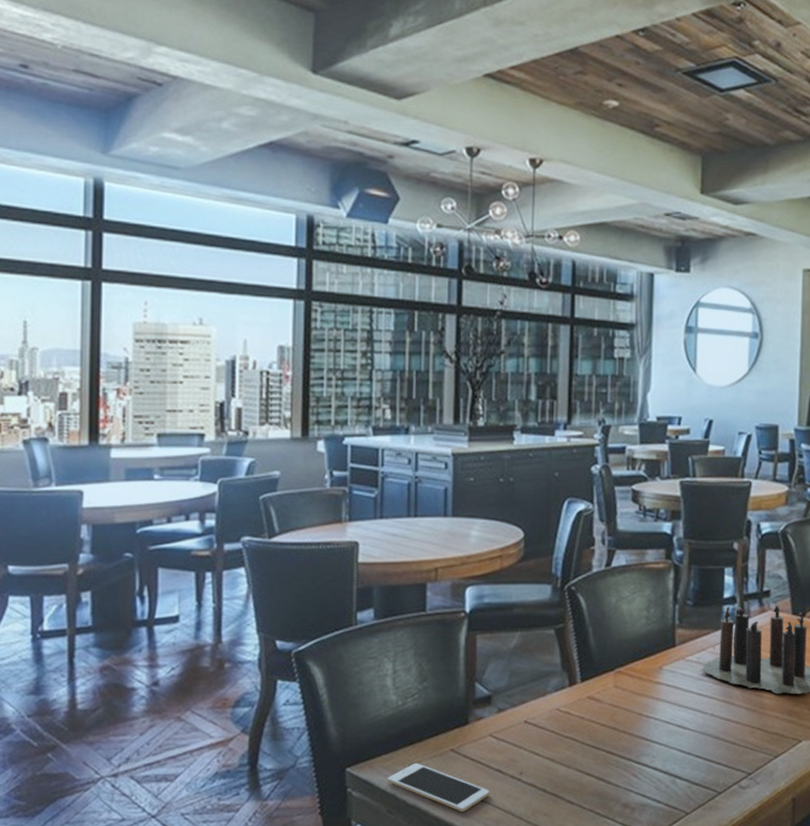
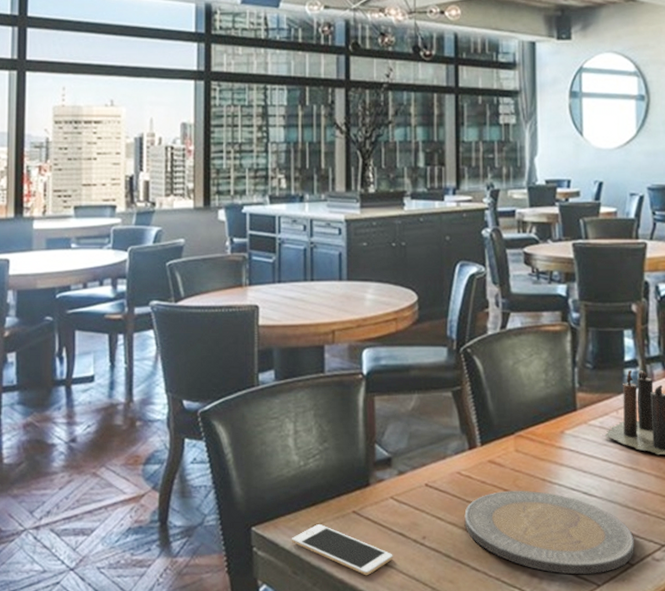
plate: none [561,725,723,804] -> present [464,491,634,575]

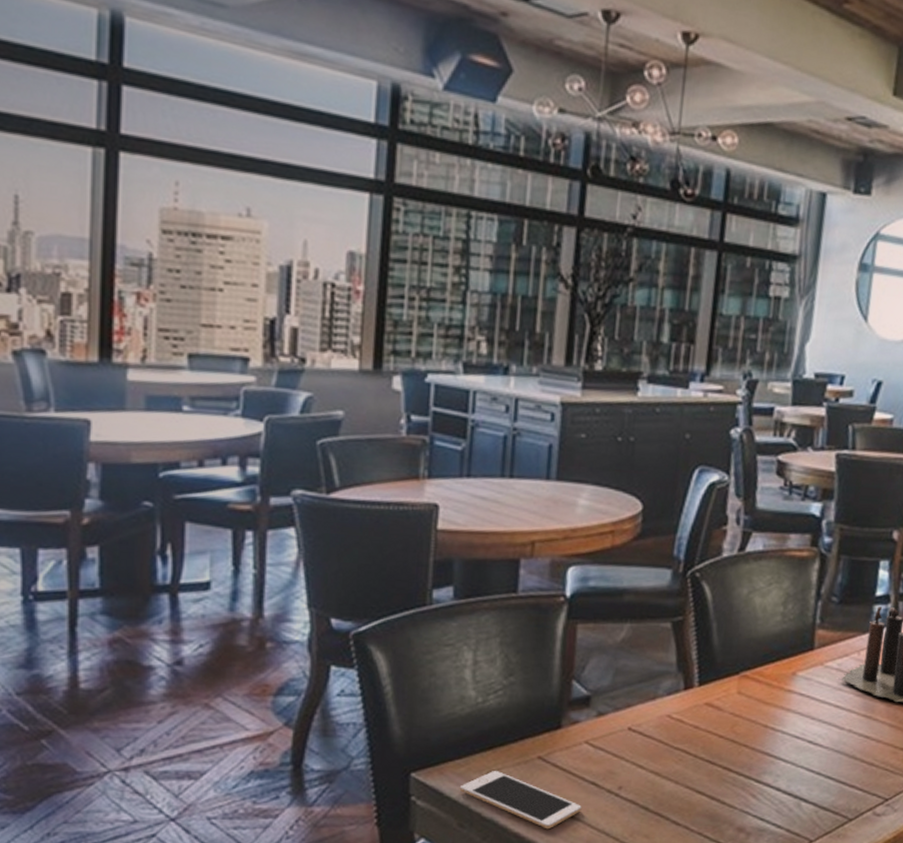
plate: present [464,491,634,575] -> none [669,737,857,830]

